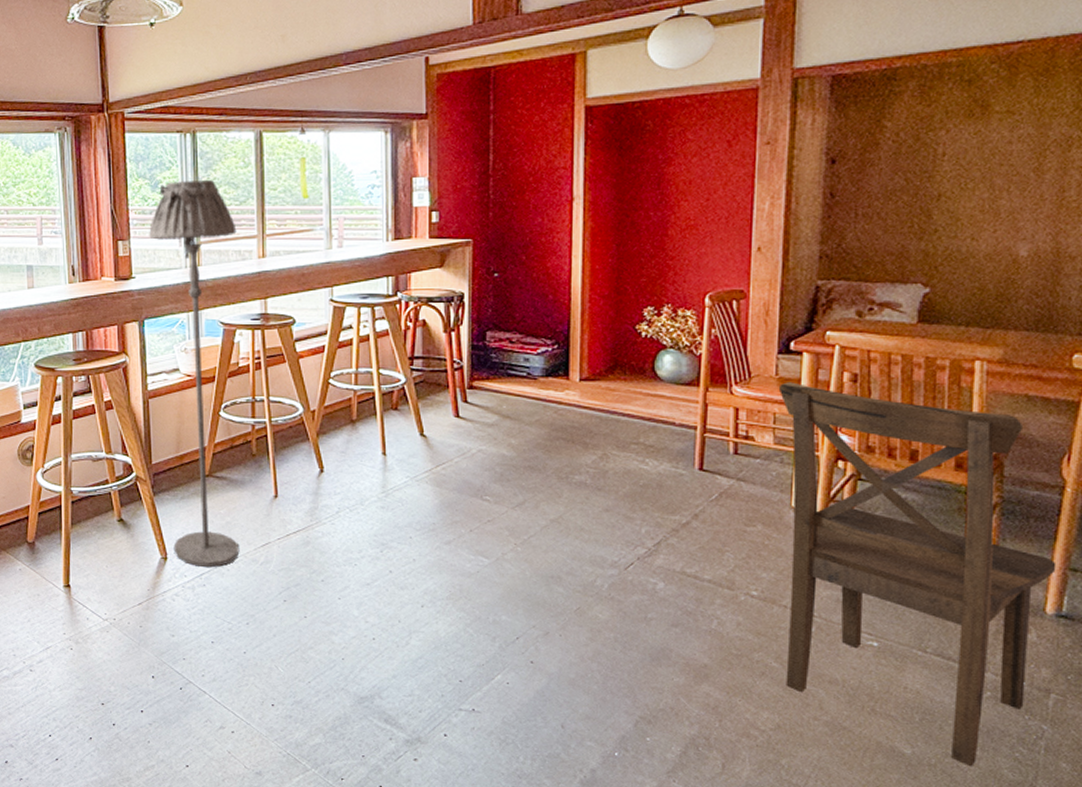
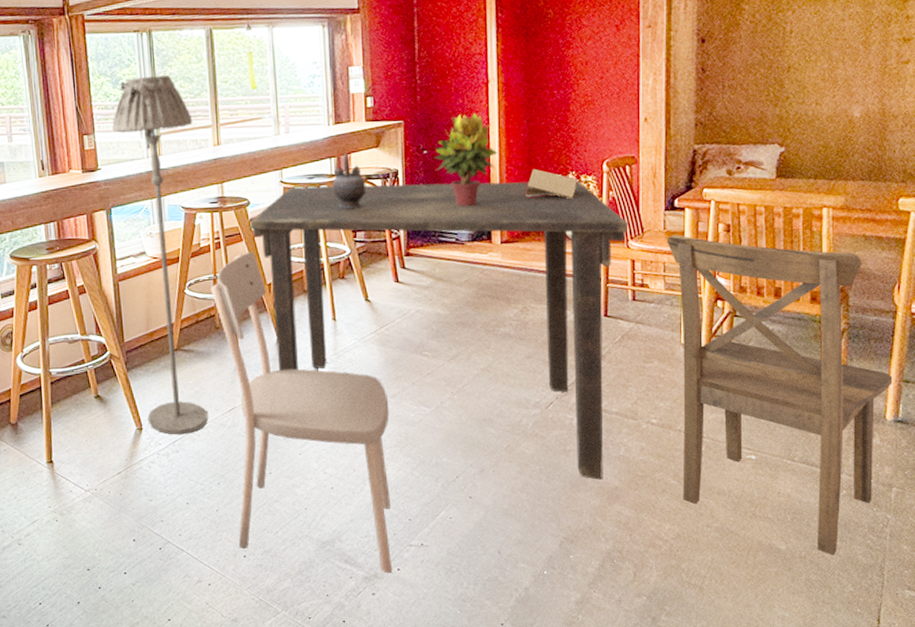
dining chair: none [248,375,442,739] -> present [210,252,393,574]
dining table: none [295,306,733,655] -> present [250,181,629,480]
teapot: none [388,272,427,334] -> present [332,153,366,209]
potted plant: none [505,233,581,337] -> present [433,112,498,206]
napkin holder: none [610,298,673,334] -> present [524,168,577,198]

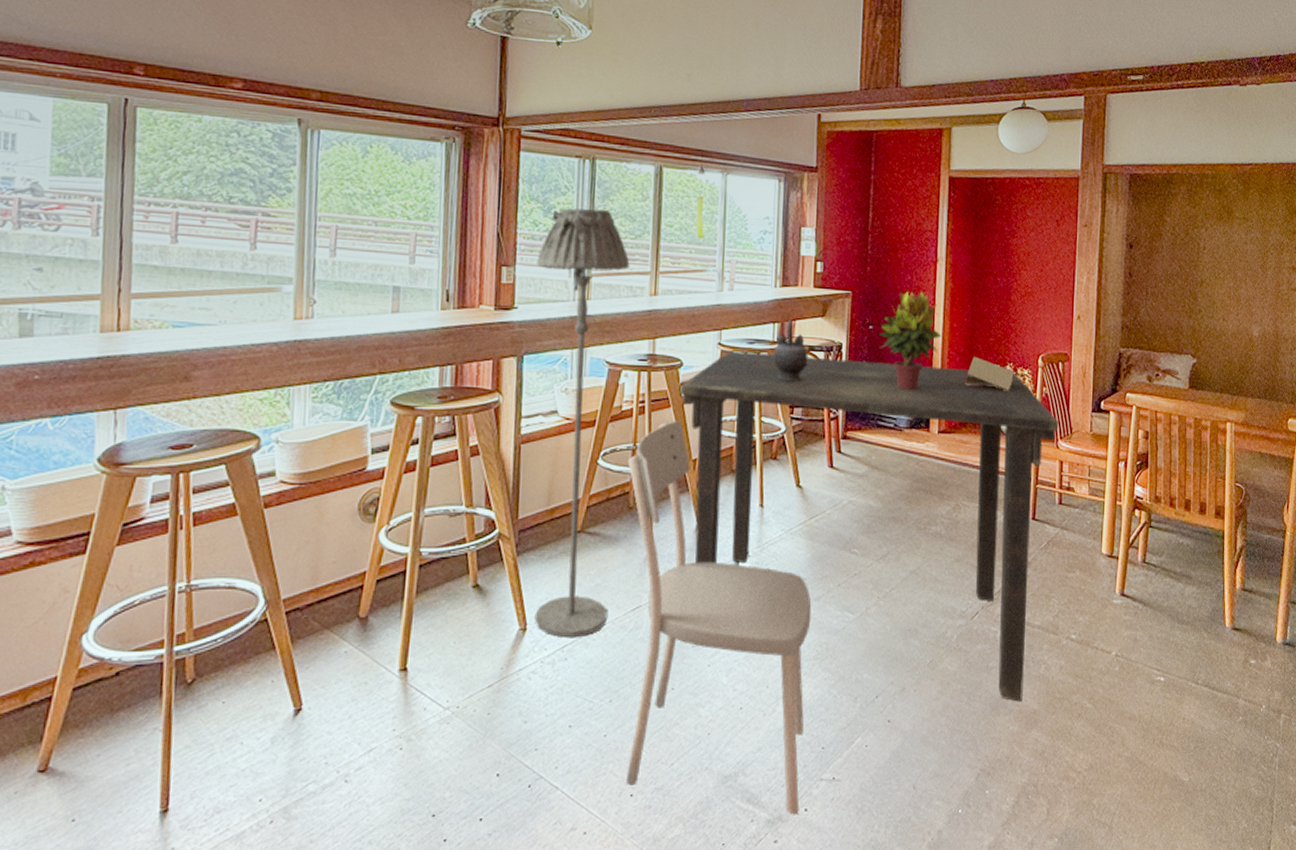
dining chair: present [667,234,893,556] -> none [1093,438,1282,789]

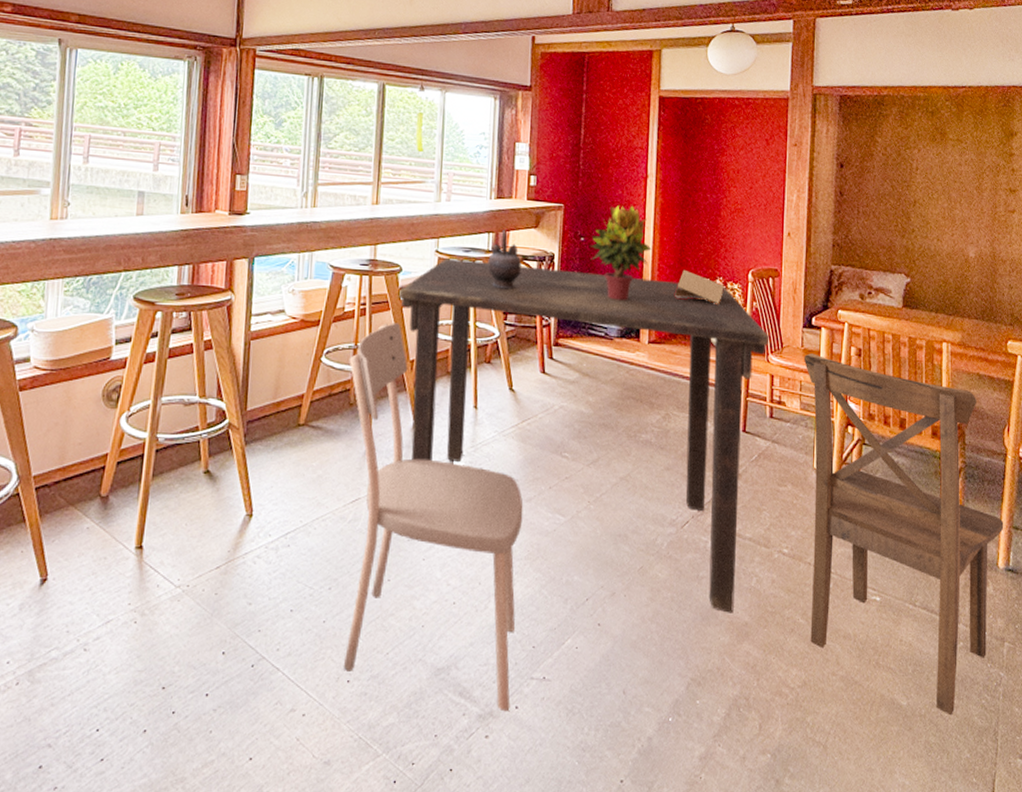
floor lamp: present [534,208,630,638] -> none [260,121,354,526]
dining chair: none [1093,438,1282,789] -> present [804,353,1004,716]

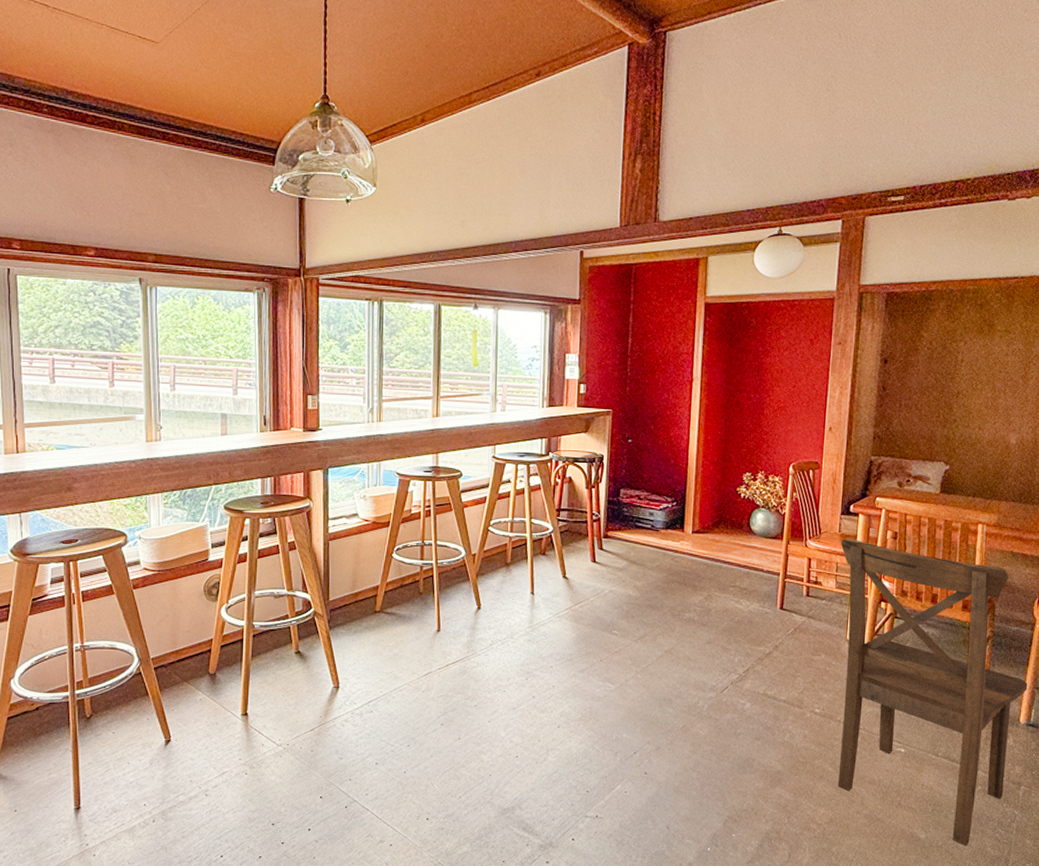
dining chair: present [343,323,523,712] -> none [417,522,577,843]
dining table: present [399,258,769,613] -> none [460,463,808,763]
teapot: present [487,230,522,289] -> none [541,435,573,489]
potted plant: present [590,204,652,300] -> none [637,407,696,495]
napkin holder: present [674,269,724,304] -> none [717,465,766,496]

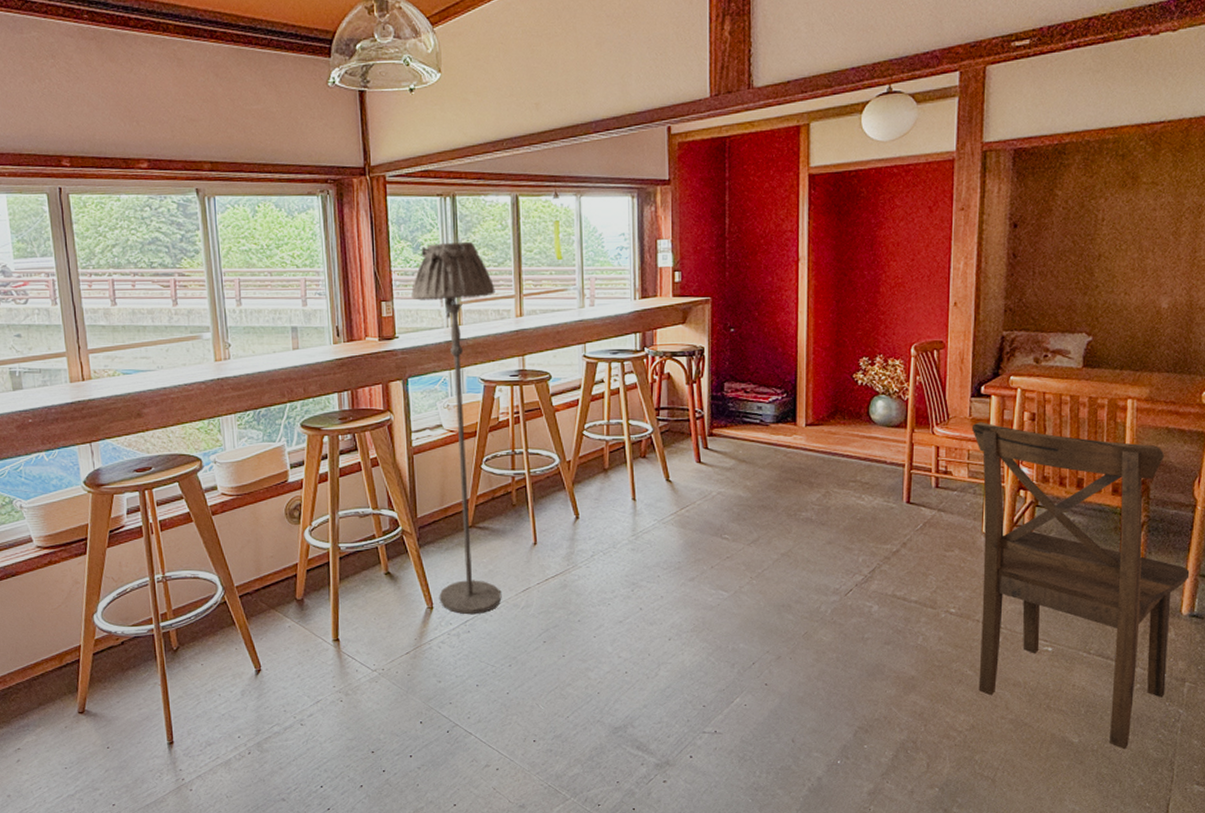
floor lamp: none [336,344,415,696] -> present [411,241,502,615]

